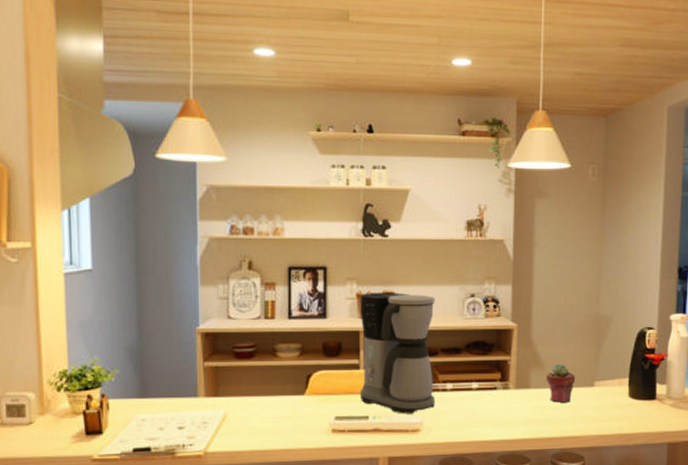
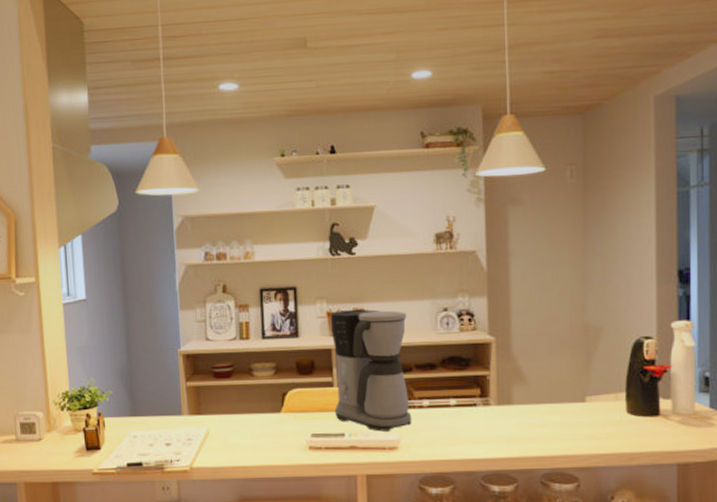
potted succulent: present [546,364,575,403] -> none [530,378,563,420]

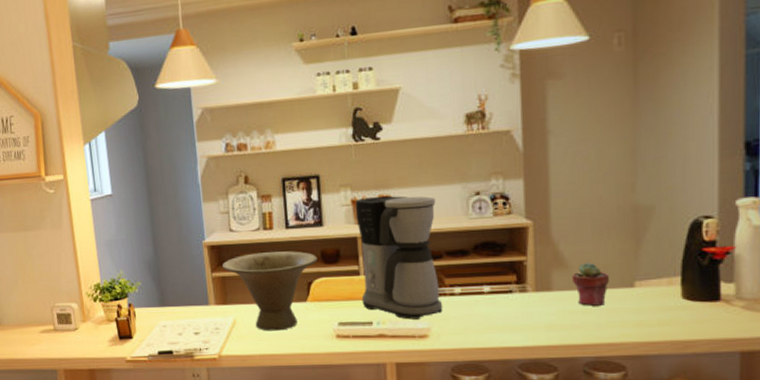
bowl: none [198,361,293,443] -> present [223,251,318,331]
potted succulent: none [530,378,563,420] -> present [571,263,609,306]

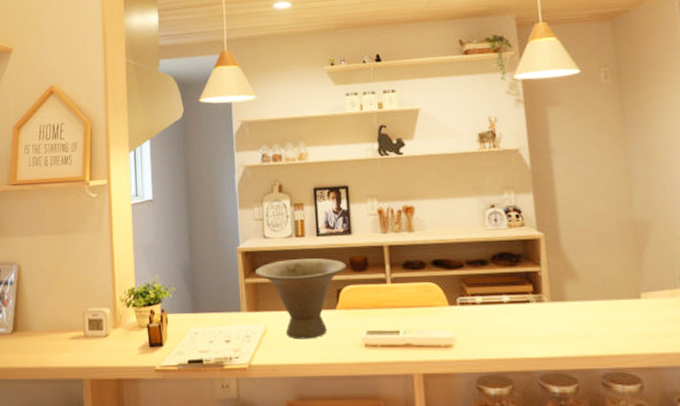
coffee maker: present [354,195,443,320] -> none [381,206,466,329]
potted succulent: present [571,263,609,306] -> none [582,274,617,317]

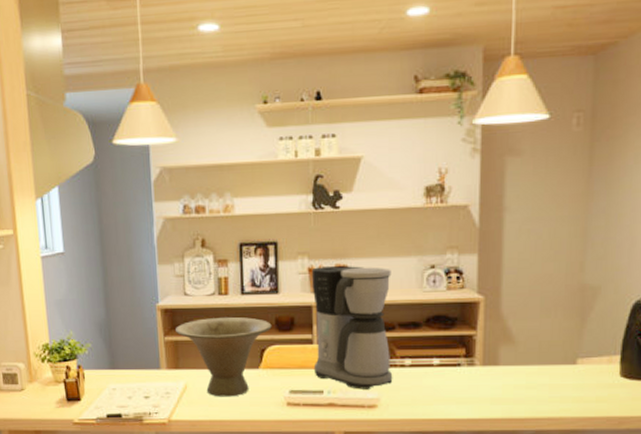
coffee maker: none [381,206,466,329] -> present [311,265,393,390]

